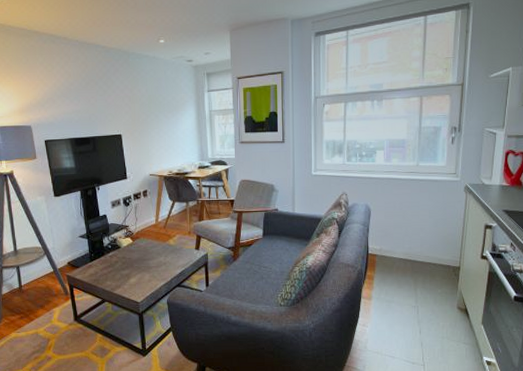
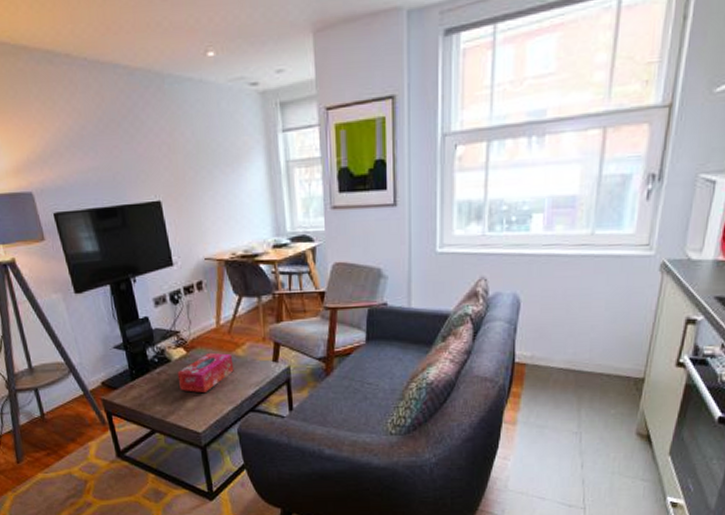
tissue box: none [125,242,167,272] -> present [177,352,234,394]

